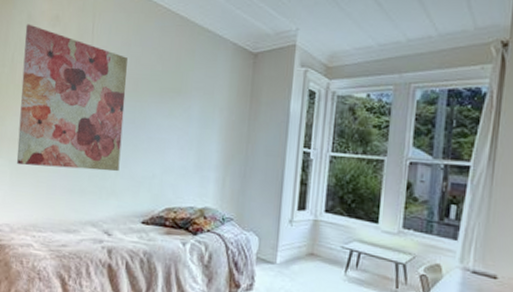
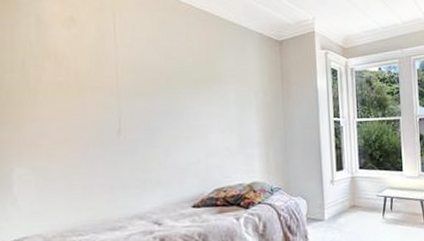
wall art: present [16,24,128,172] -> none [35,26,162,172]

